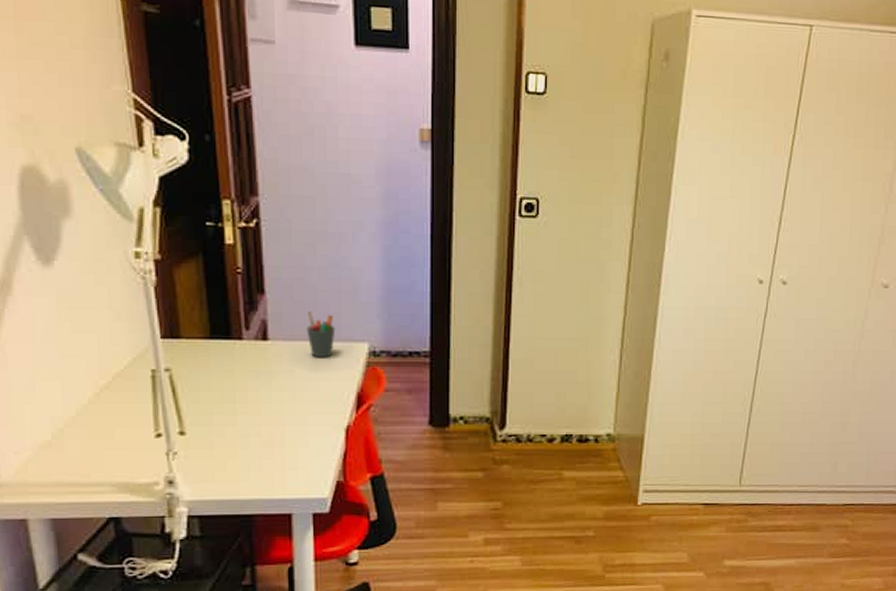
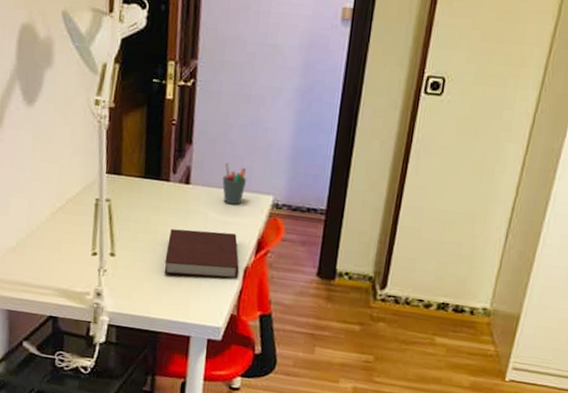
notebook: none [249,391,341,447] -> present [164,228,239,279]

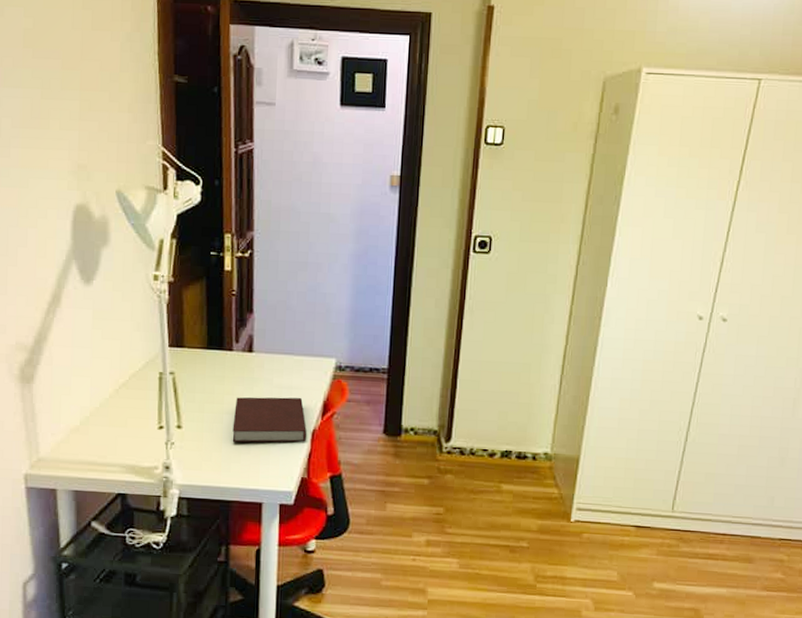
pen holder: present [222,162,247,205] -> none [285,329,309,370]

